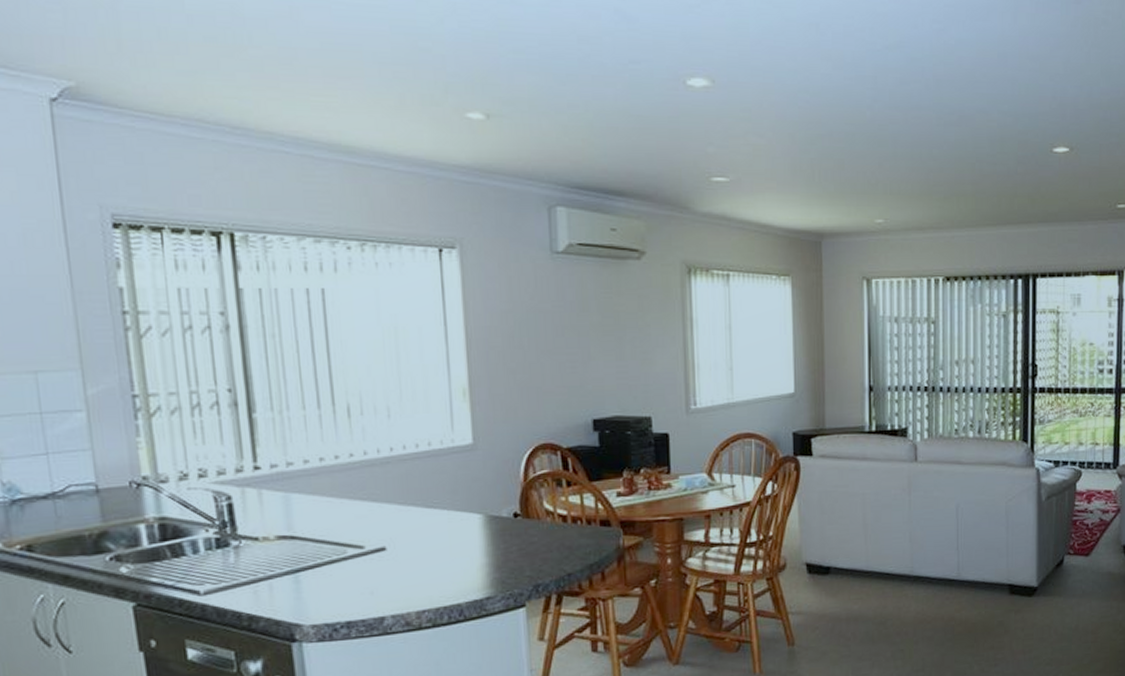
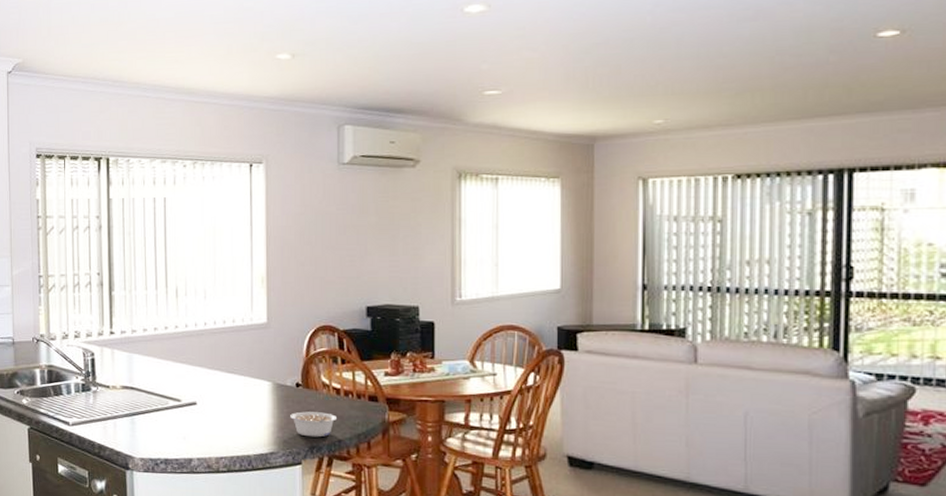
legume: none [508,544,564,574] -> present [290,411,336,438]

